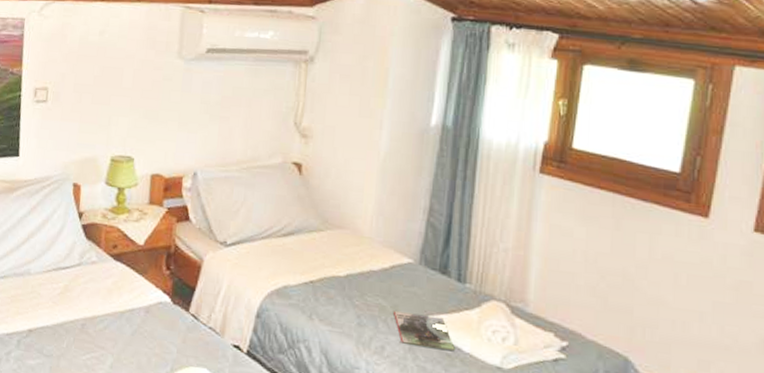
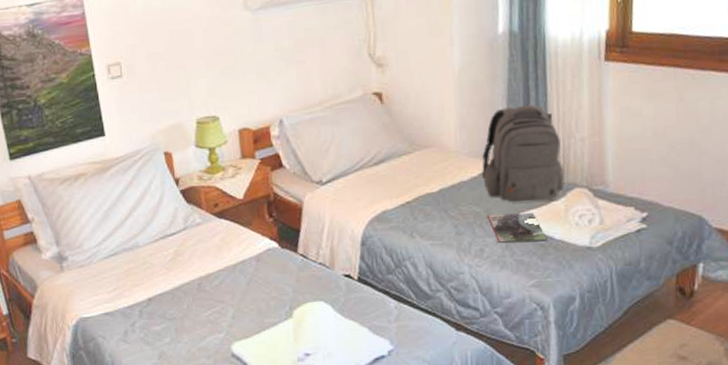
backpack: none [392,202,482,308] -> present [481,104,565,202]

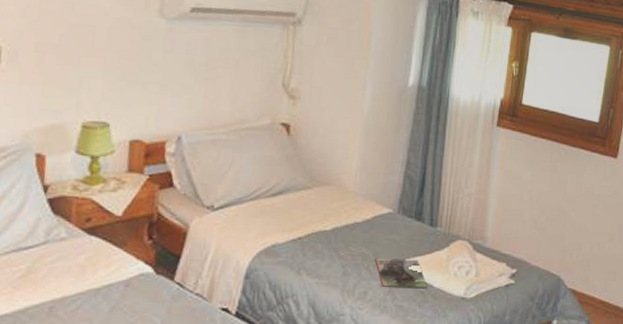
backpack: present [481,104,565,202] -> none [374,156,450,249]

